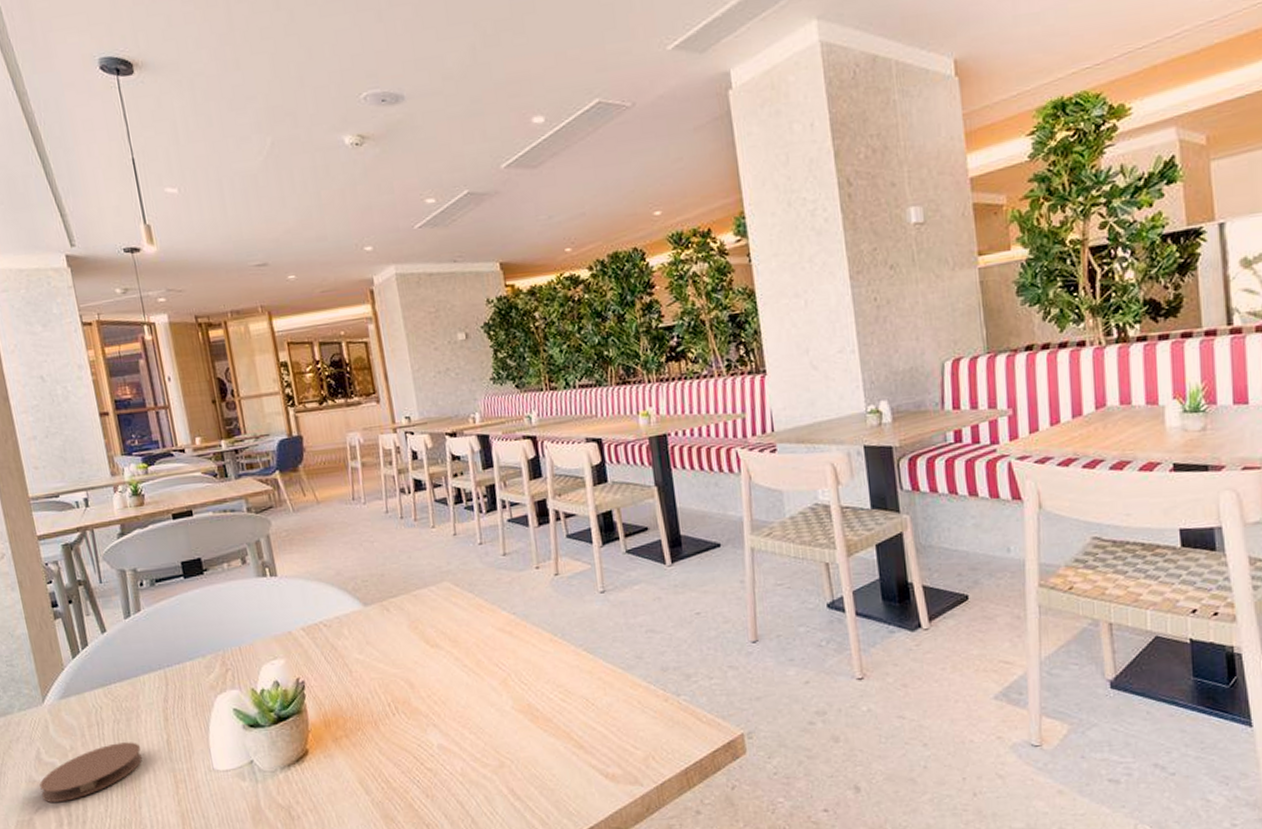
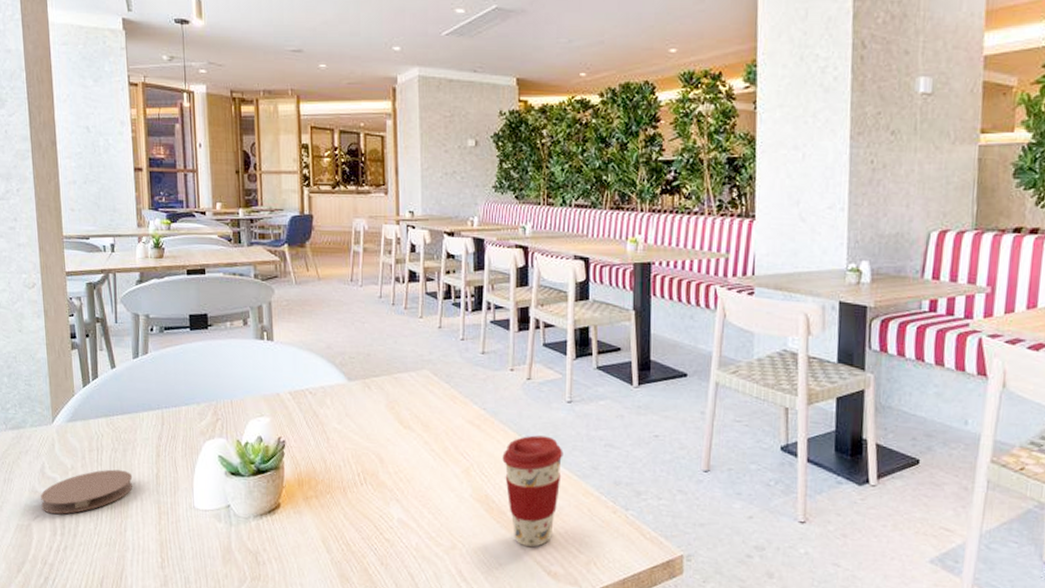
coffee cup: none [540,631,606,751] -> present [502,435,563,547]

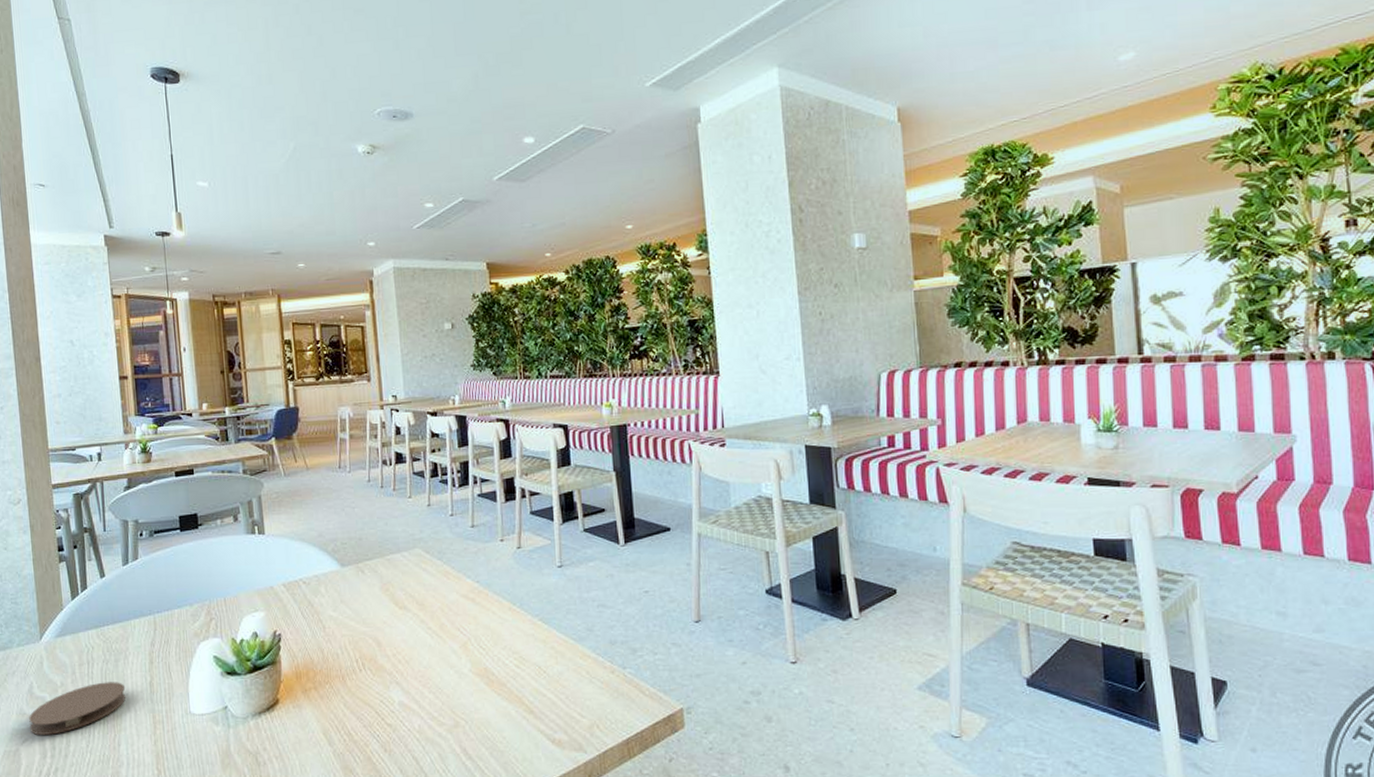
coffee cup: present [502,435,563,547] -> none [498,603,558,716]

